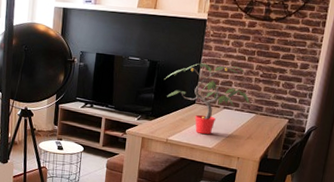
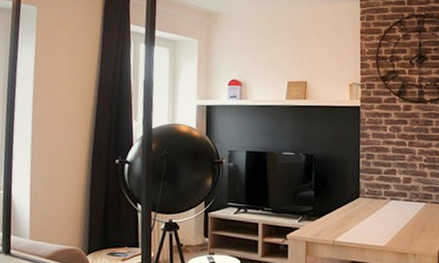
potted plant: present [165,63,250,134] -> none [323,152,417,230]

